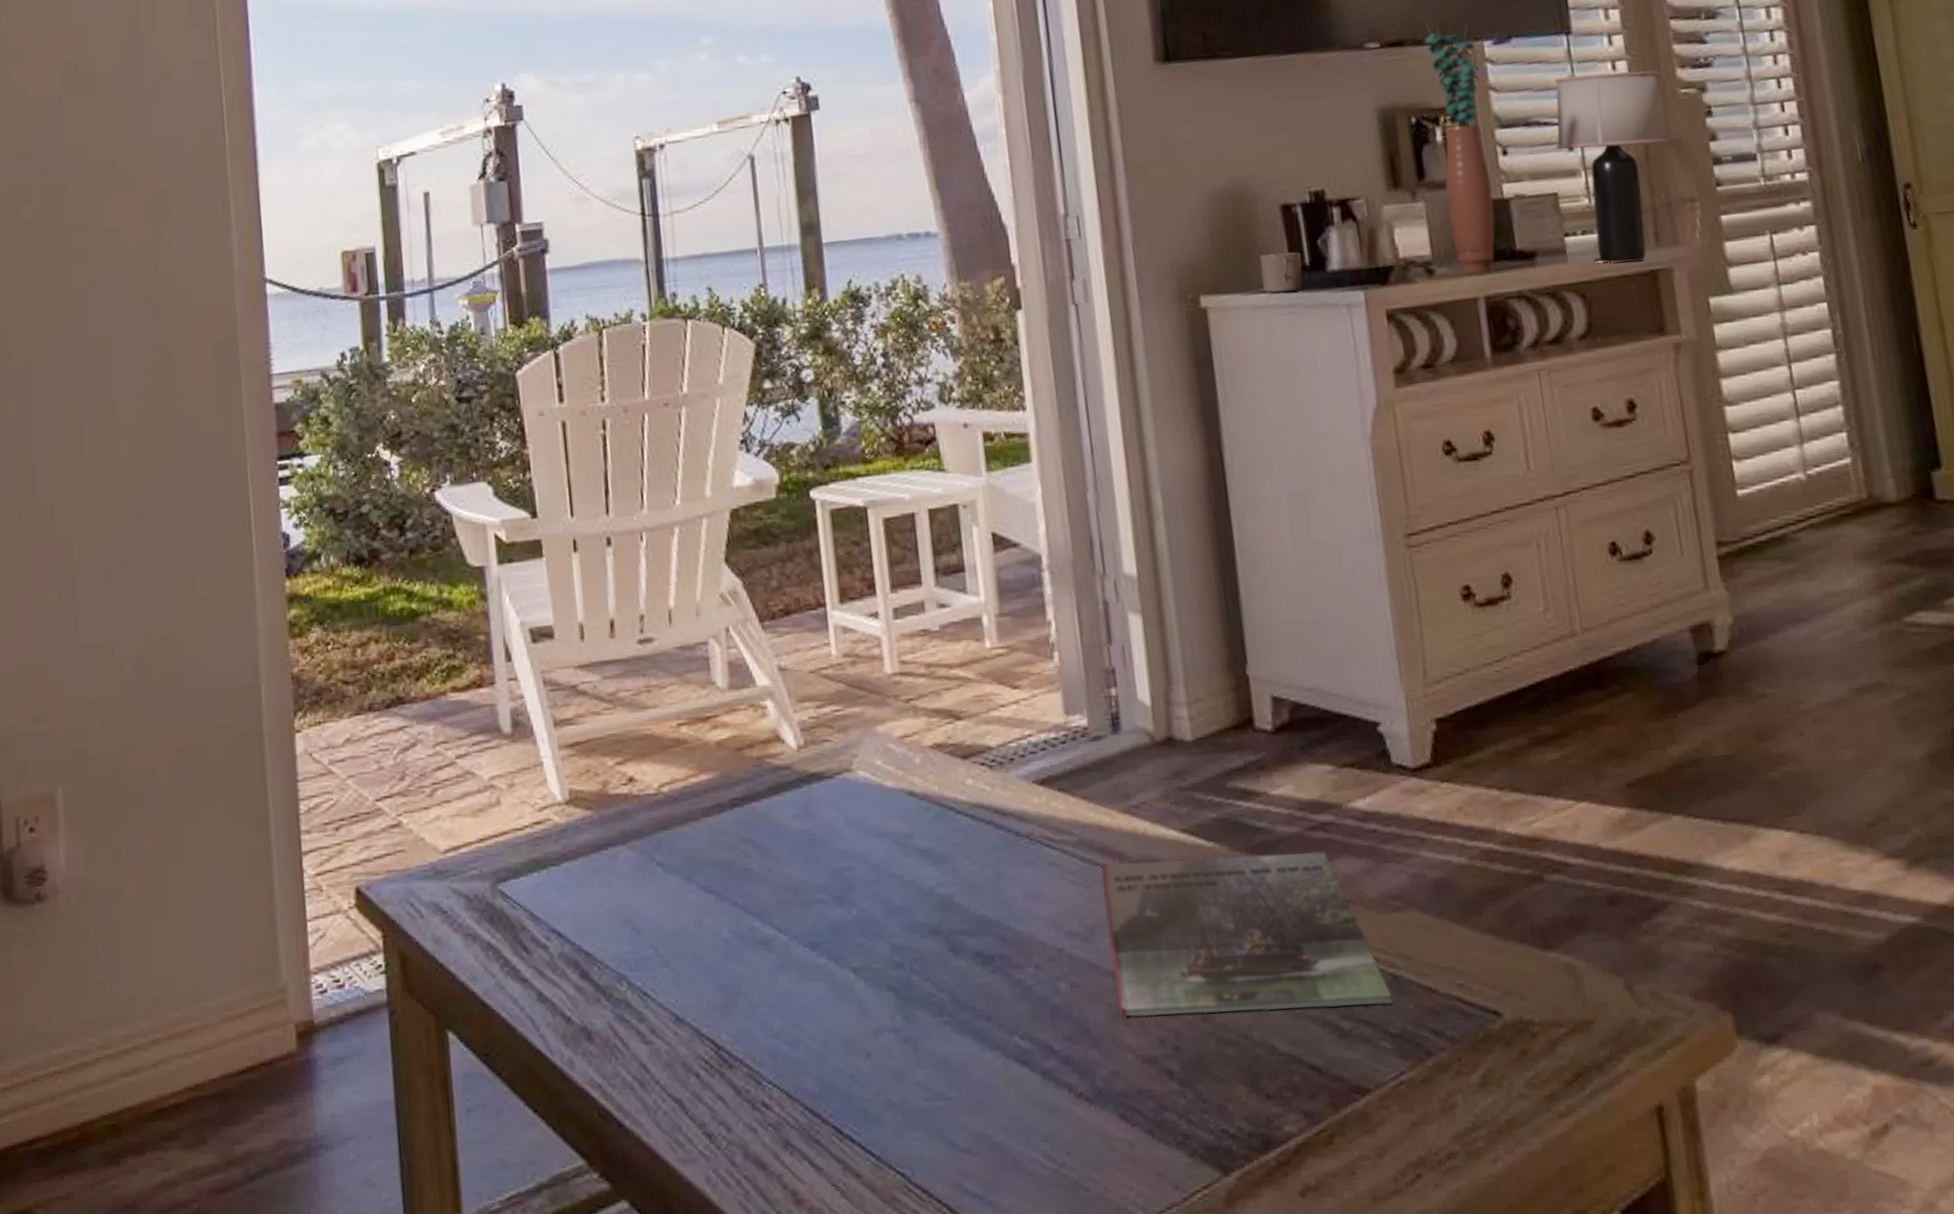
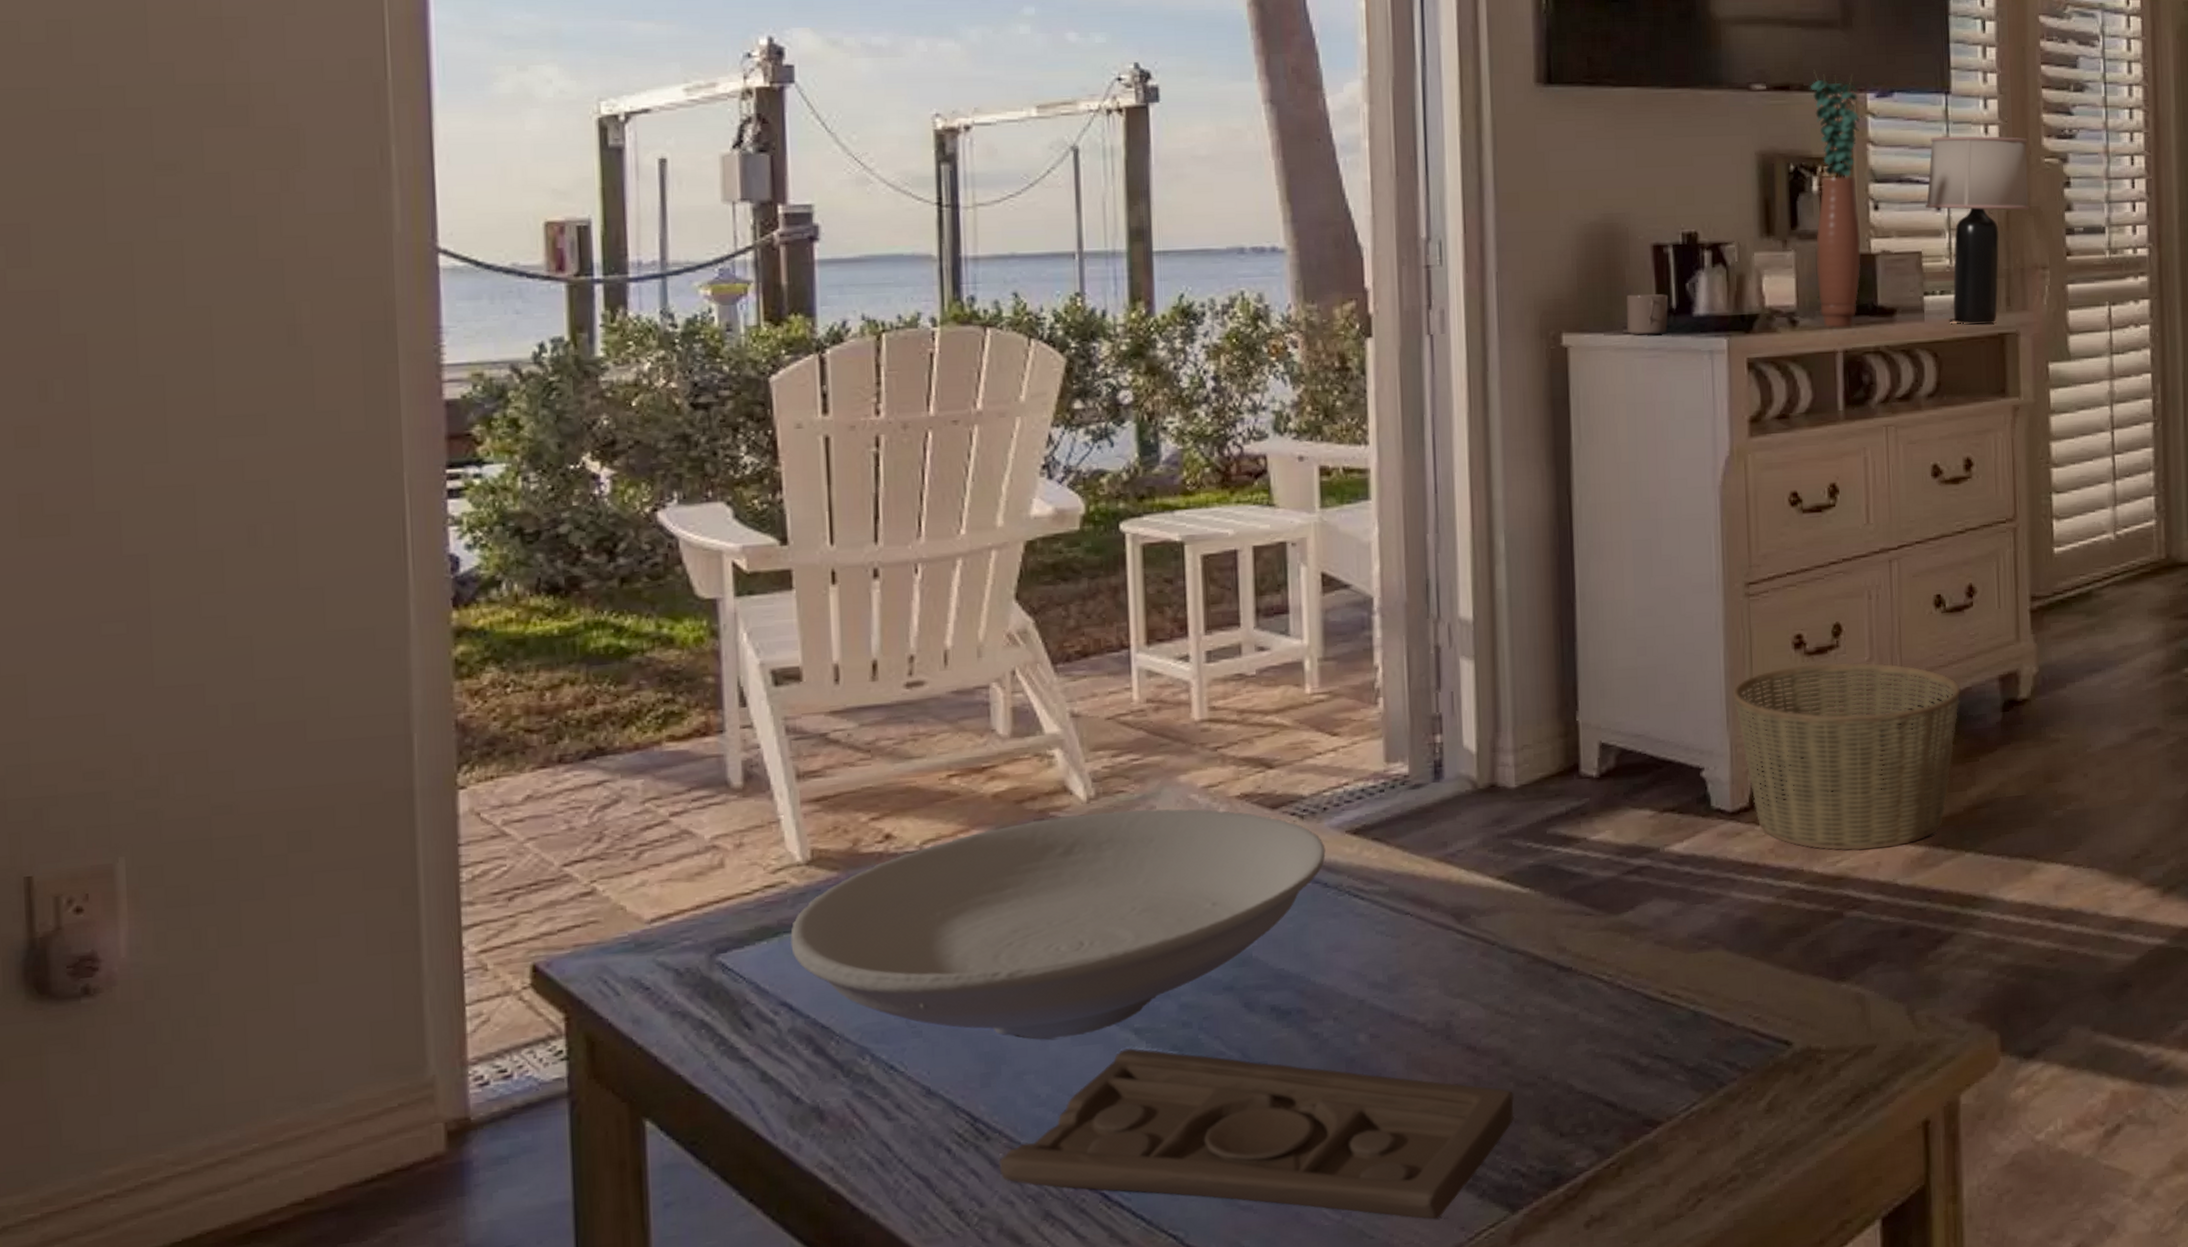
decorative bowl: none [556,757,1016,974] -> present [790,808,1326,1040]
decorative tray: none [741,985,1218,1175] -> present [999,1047,1514,1219]
magazine: present [1100,851,1393,1018] -> none [1410,894,1691,1066]
basket: none [1403,613,1649,811] -> present [1733,662,1961,851]

